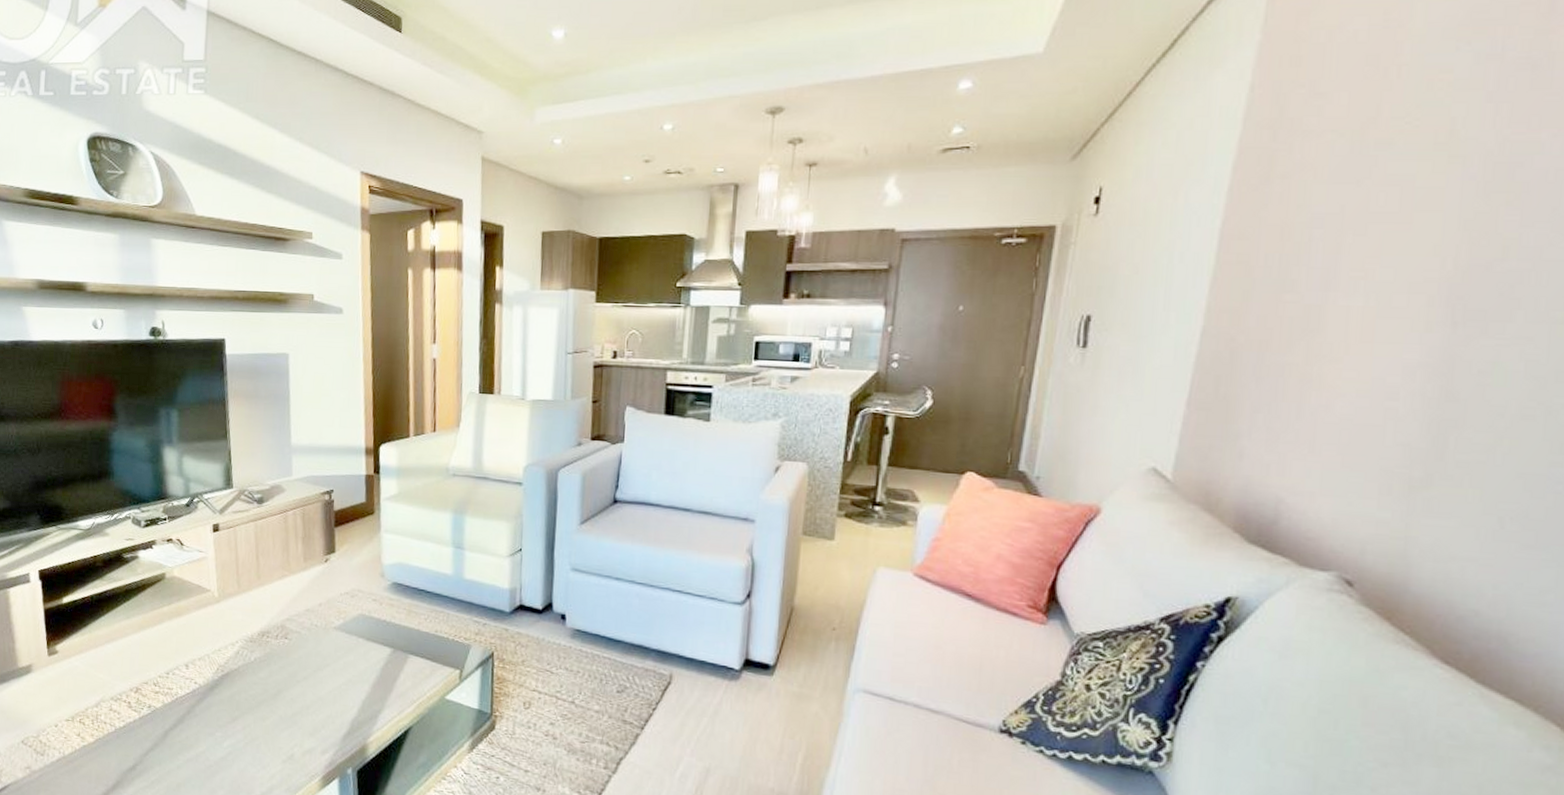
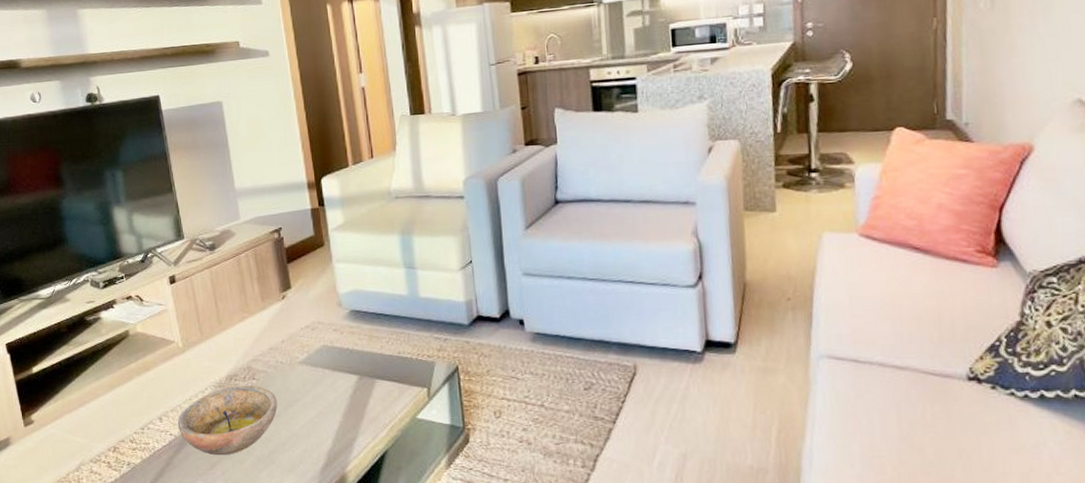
bowl: none [203,643,307,711] -> present [177,386,277,456]

